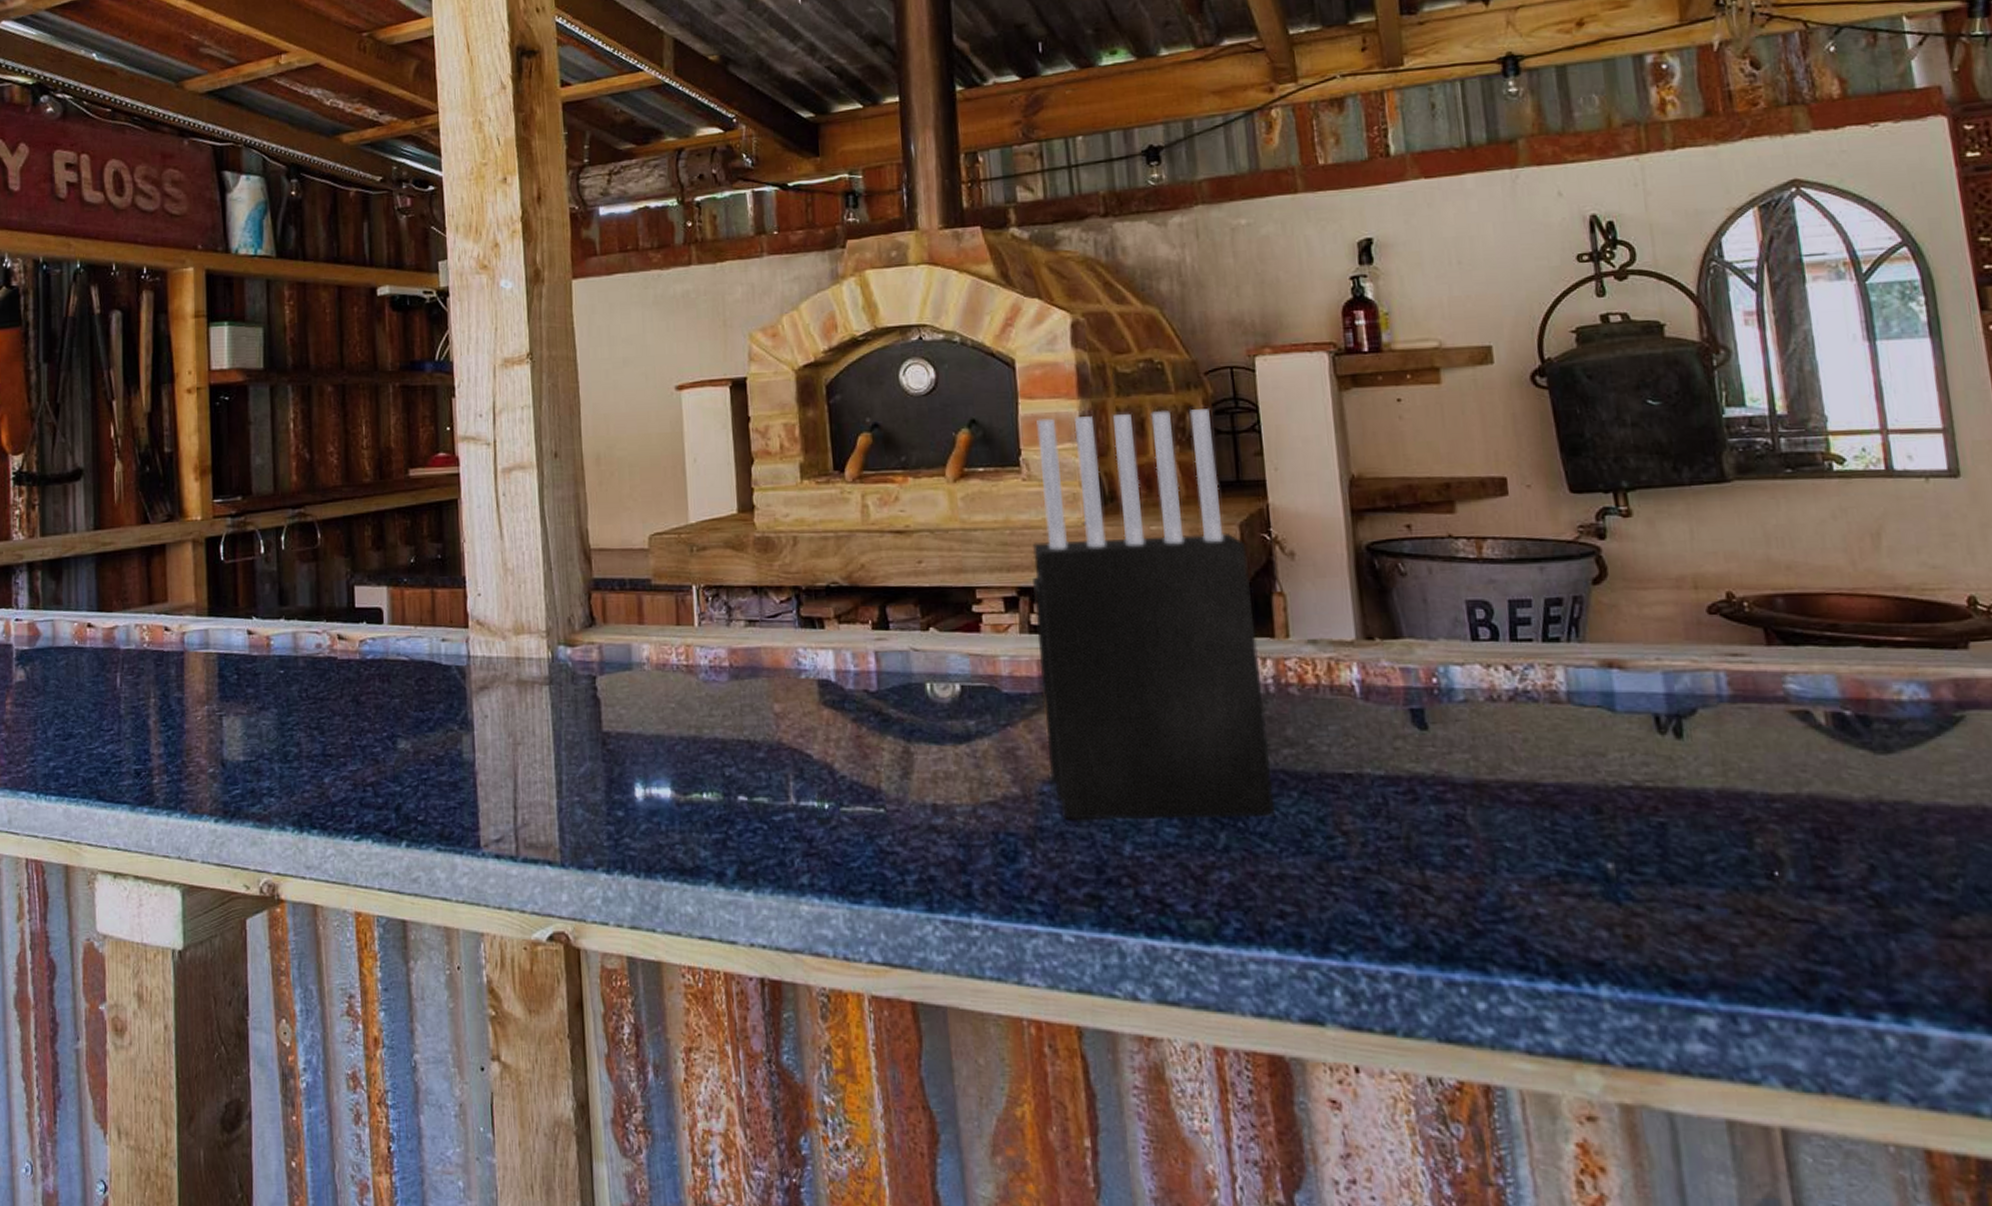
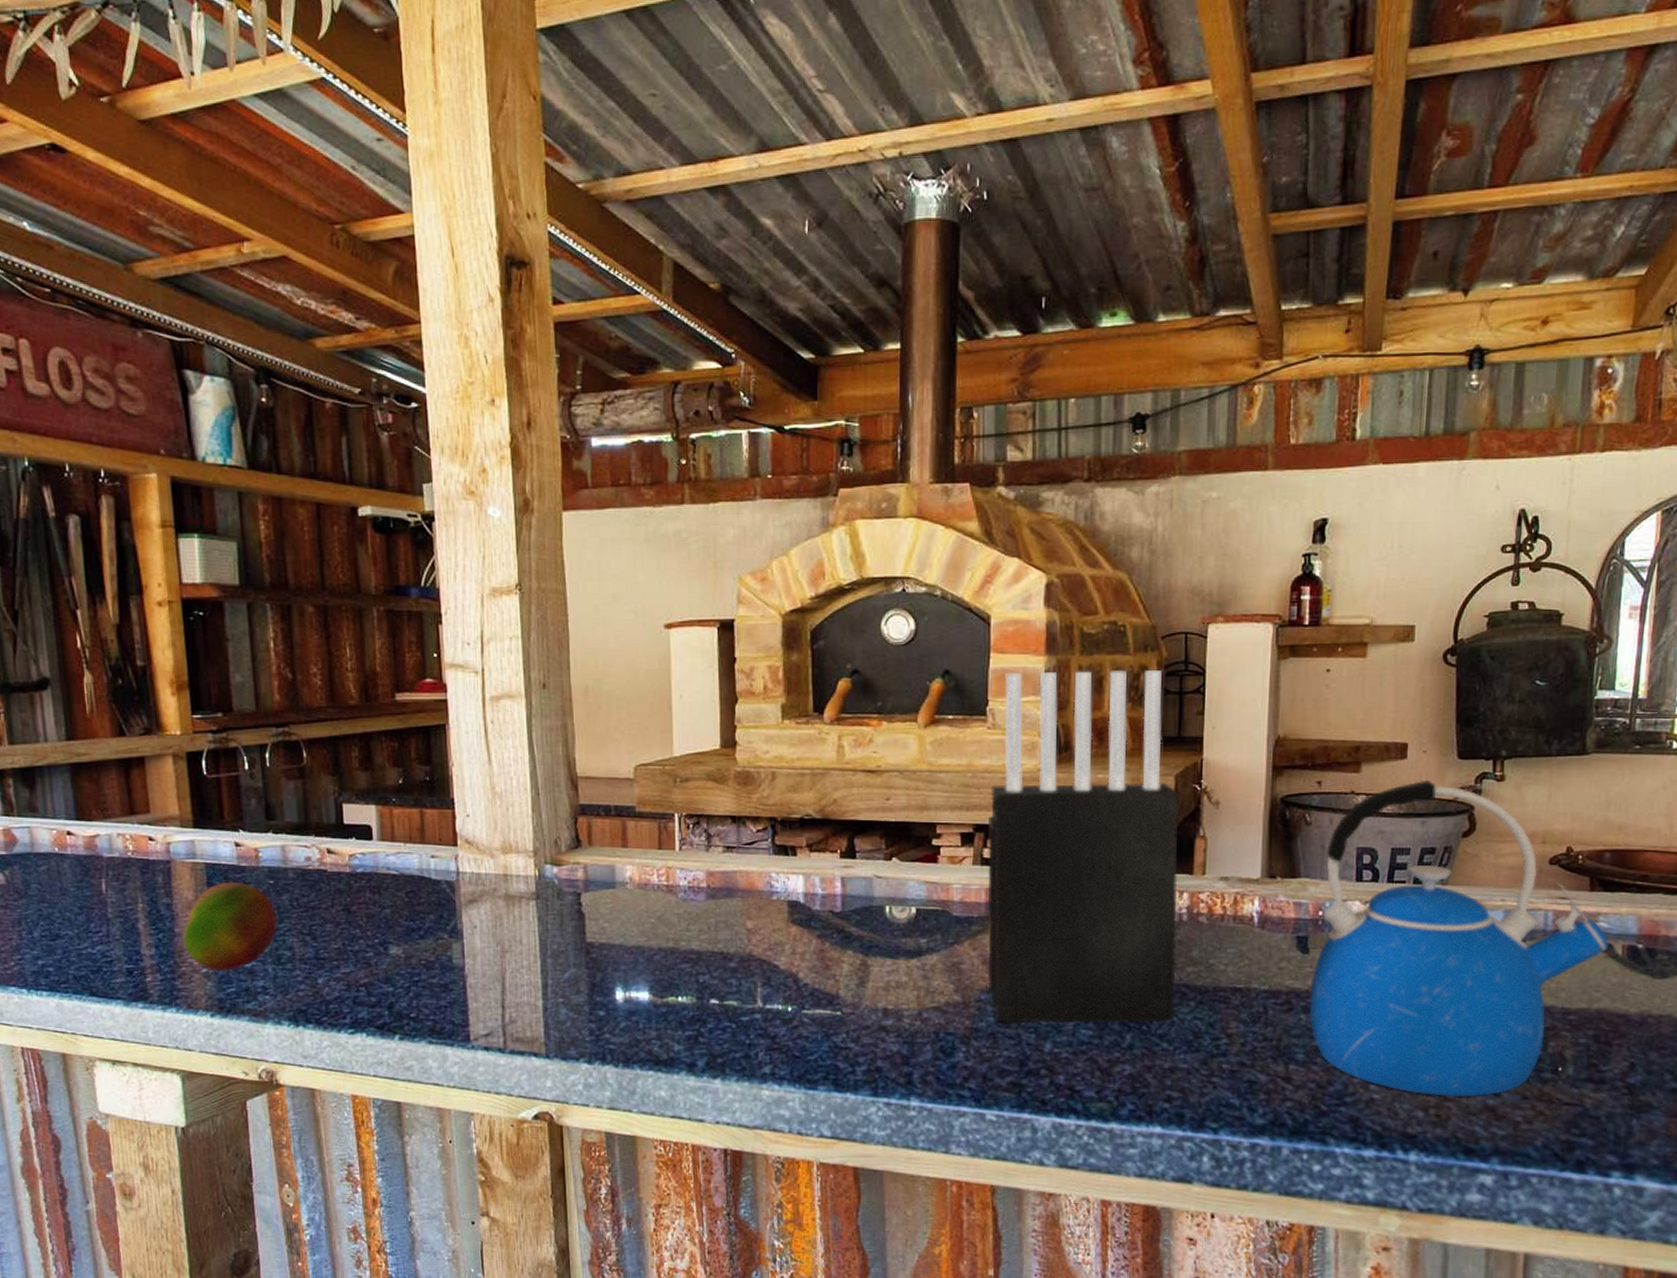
fruit: none [191,672,285,772] -> present [182,881,277,972]
kettle: none [1430,518,1807,912] -> present [1309,780,1609,1098]

